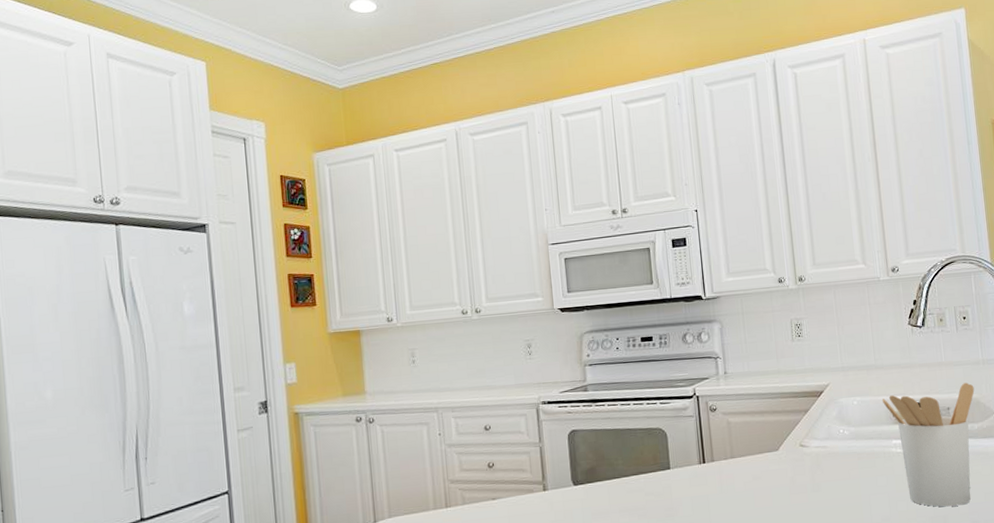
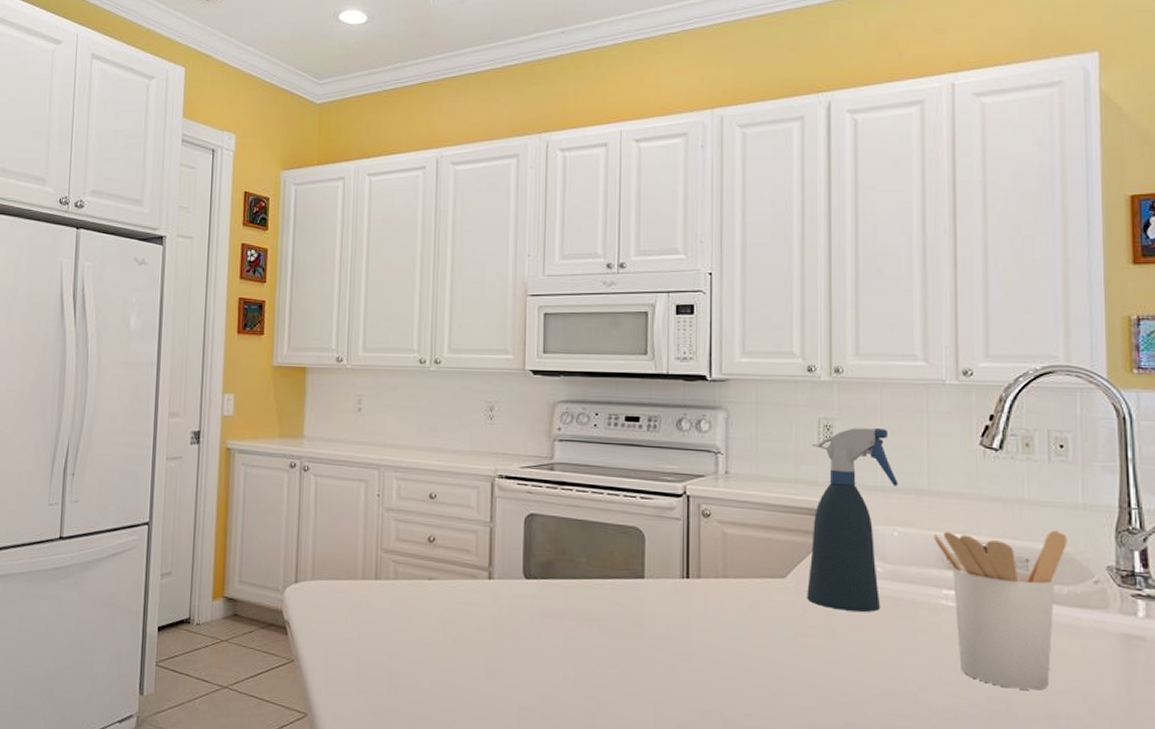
spray bottle: none [787,321,854,469] -> present [807,427,898,612]

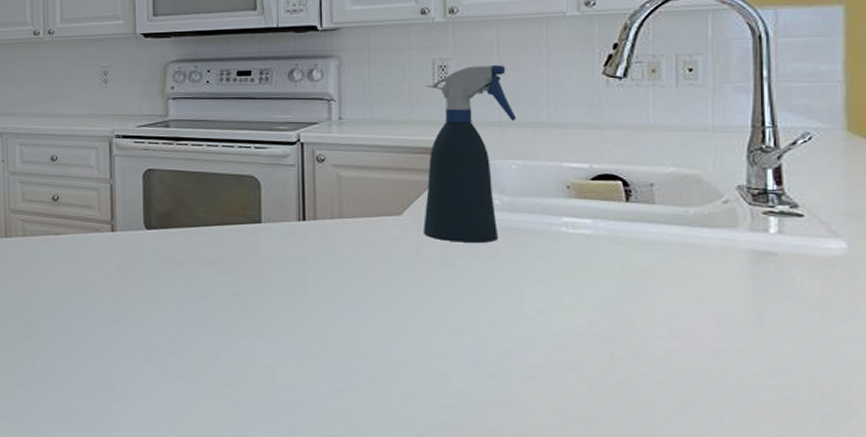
utensil holder: present [933,530,1068,690] -> none [552,154,695,308]

